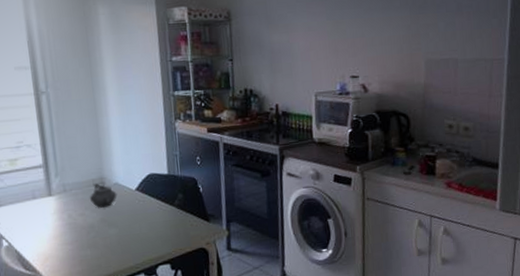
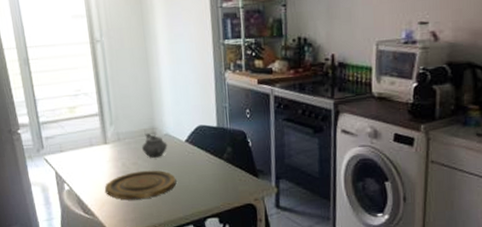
plate: none [49,220,127,253] -> present [105,170,177,200]

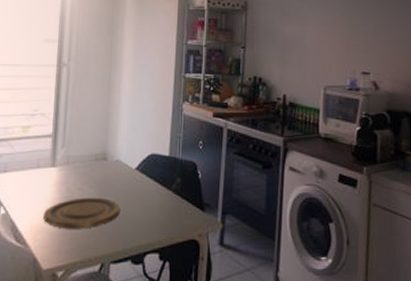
teapot: present [141,133,168,158] -> none [89,158,117,184]

